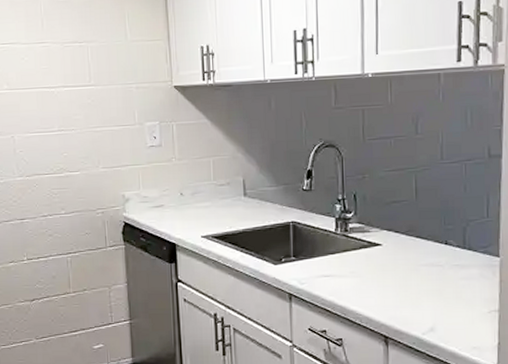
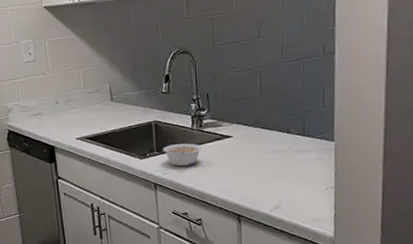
legume: none [301,249,346,276] -> present [163,143,202,167]

